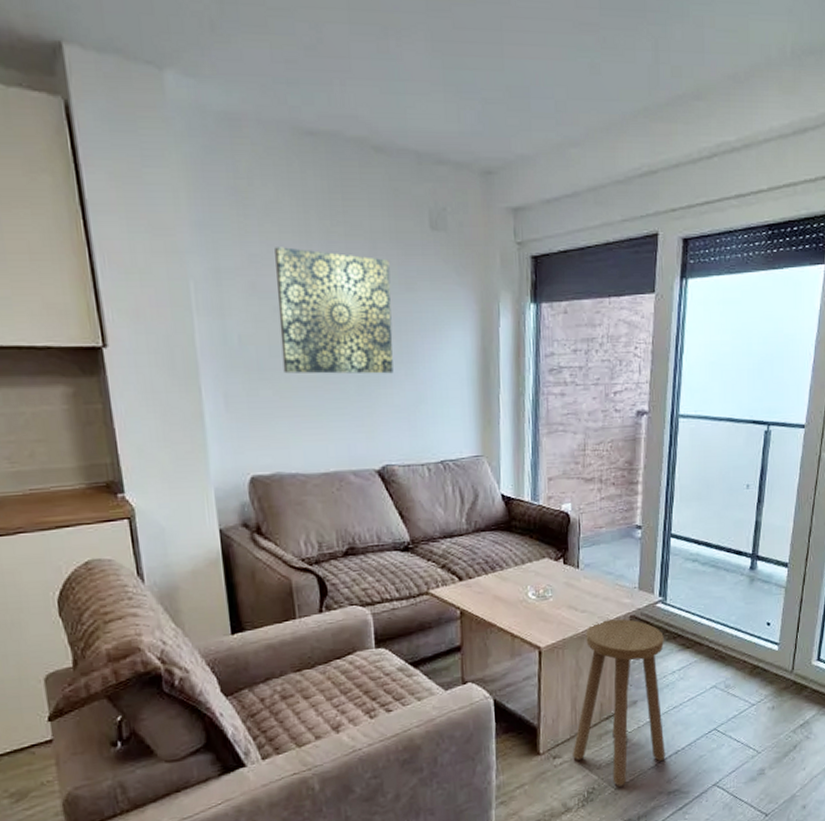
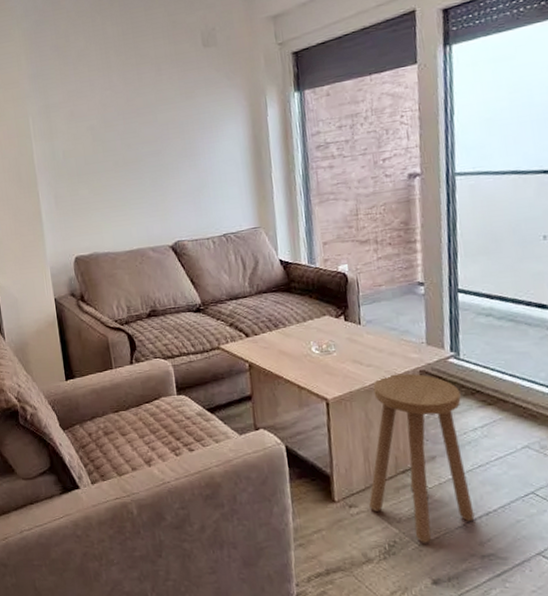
wall art: present [275,247,394,374] -> none [86,77,180,176]

